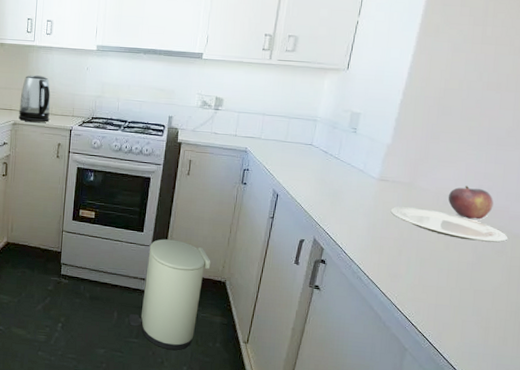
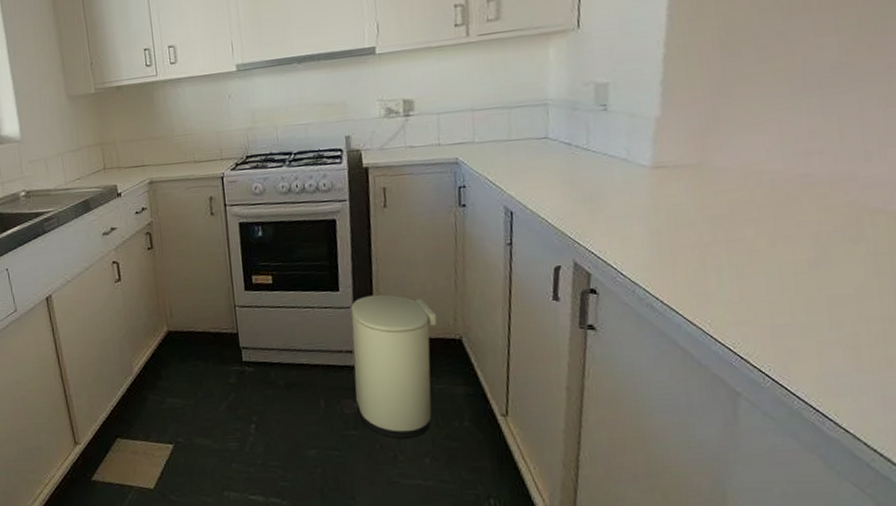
kettle: present [18,75,51,123] -> none [152,116,194,178]
plate: present [390,207,508,243] -> none [678,195,865,229]
fruit: present [448,186,494,220] -> none [759,153,832,199]

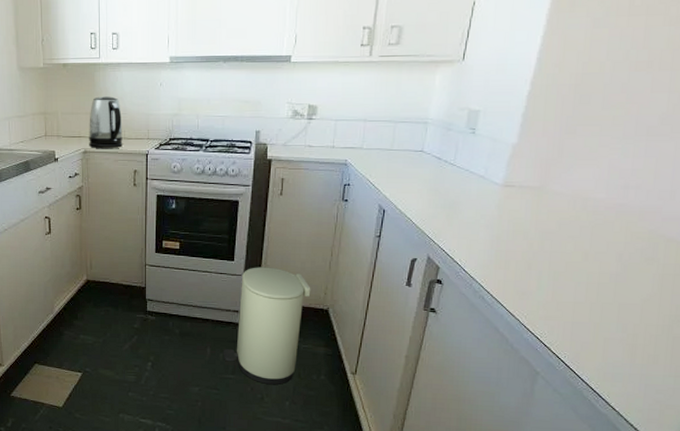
kettle: none [152,116,194,178] -> present [89,96,123,149]

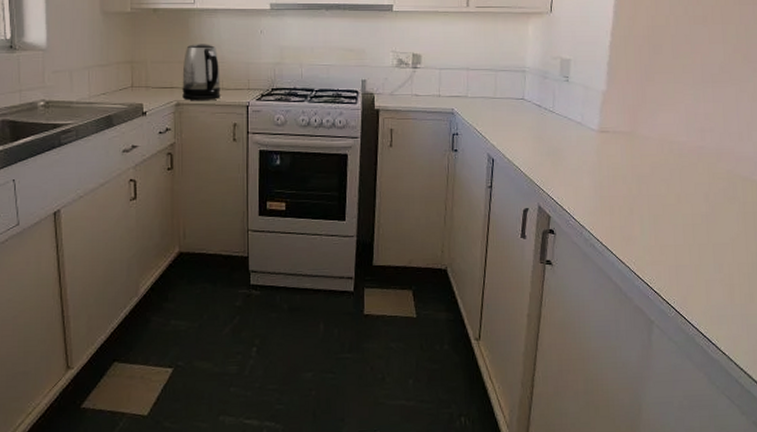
pedal bin: present [223,267,311,385] -> none [337,225,428,361]

